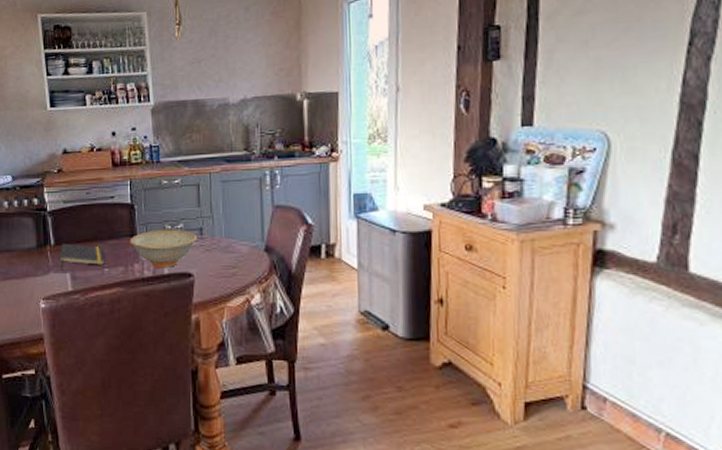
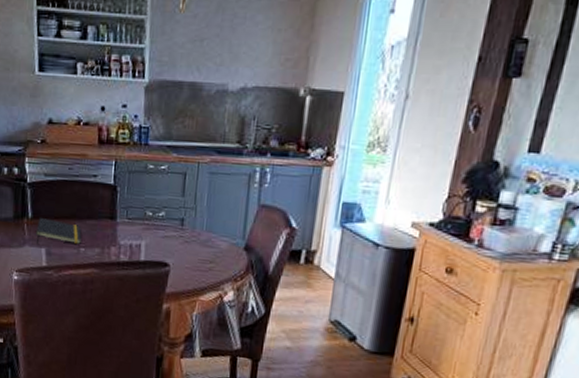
dish: present [129,229,197,269] -> none [108,215,177,255]

